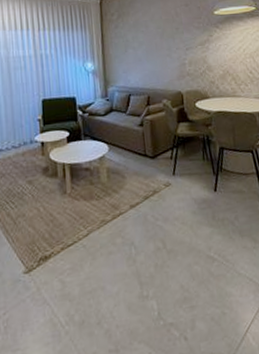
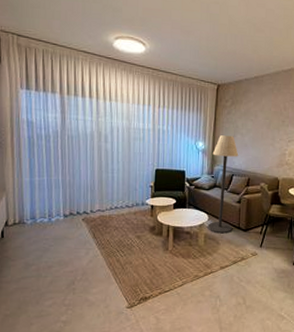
floor lamp: none [104,51,137,166] -> present [207,135,239,234]

